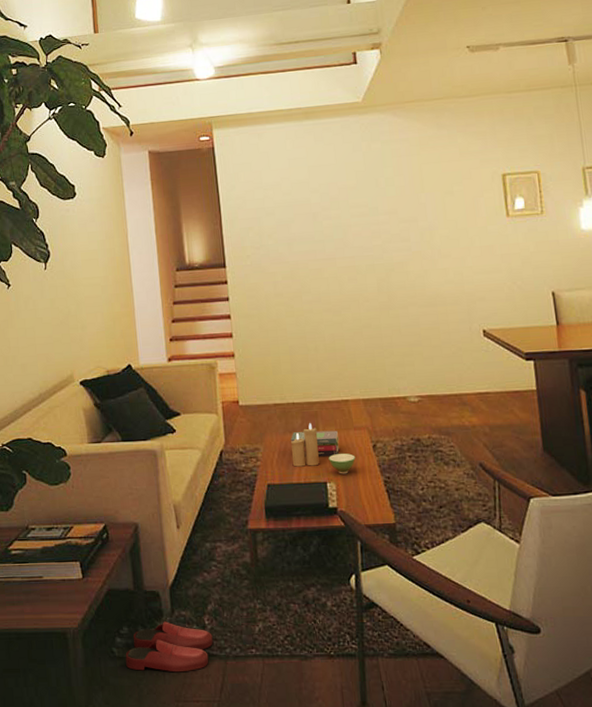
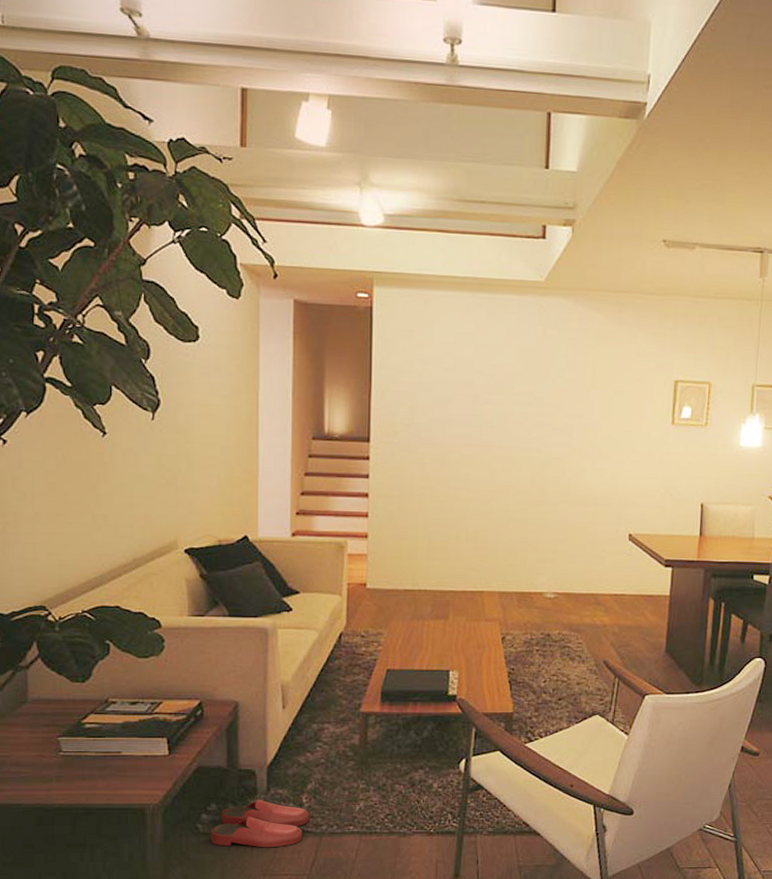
candle: present [290,423,319,467] -> none [416,611,447,654]
books: present [290,430,339,457] -> none [417,620,469,645]
bowl: present [328,453,356,474] -> none [454,643,483,664]

